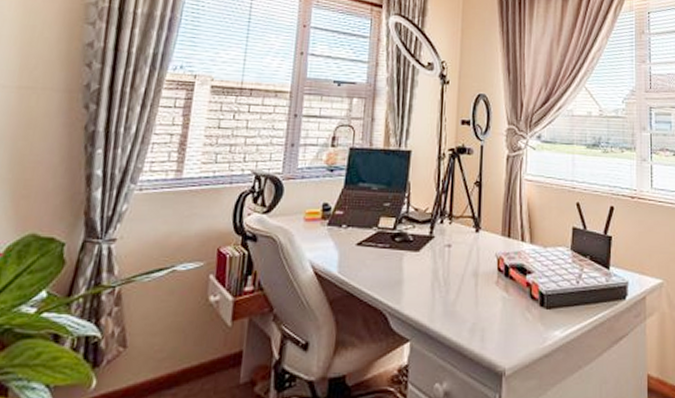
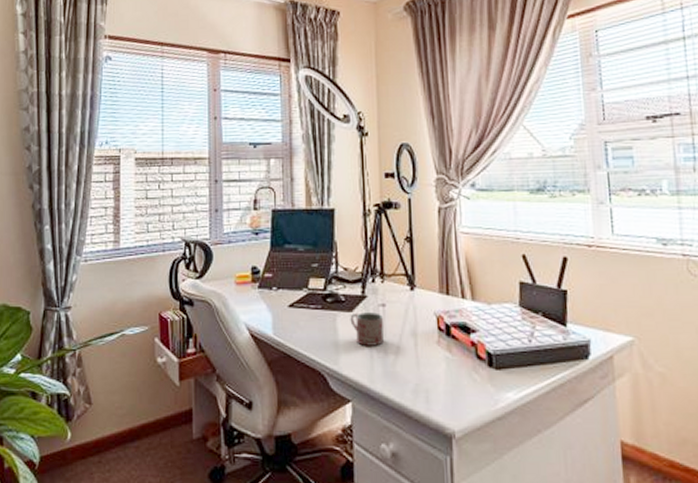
mug: none [416,252,449,286] -> present [350,312,385,346]

